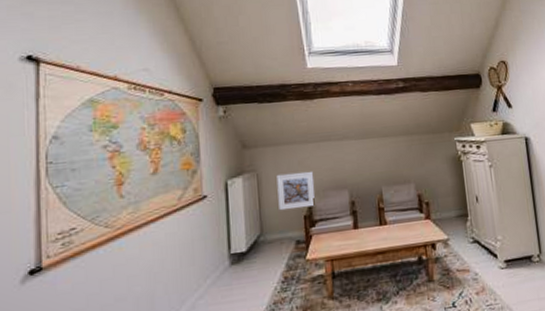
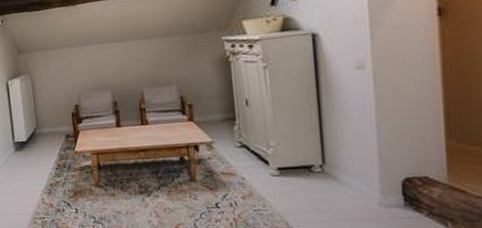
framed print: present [276,171,316,211] -> none [47,73,82,108]

